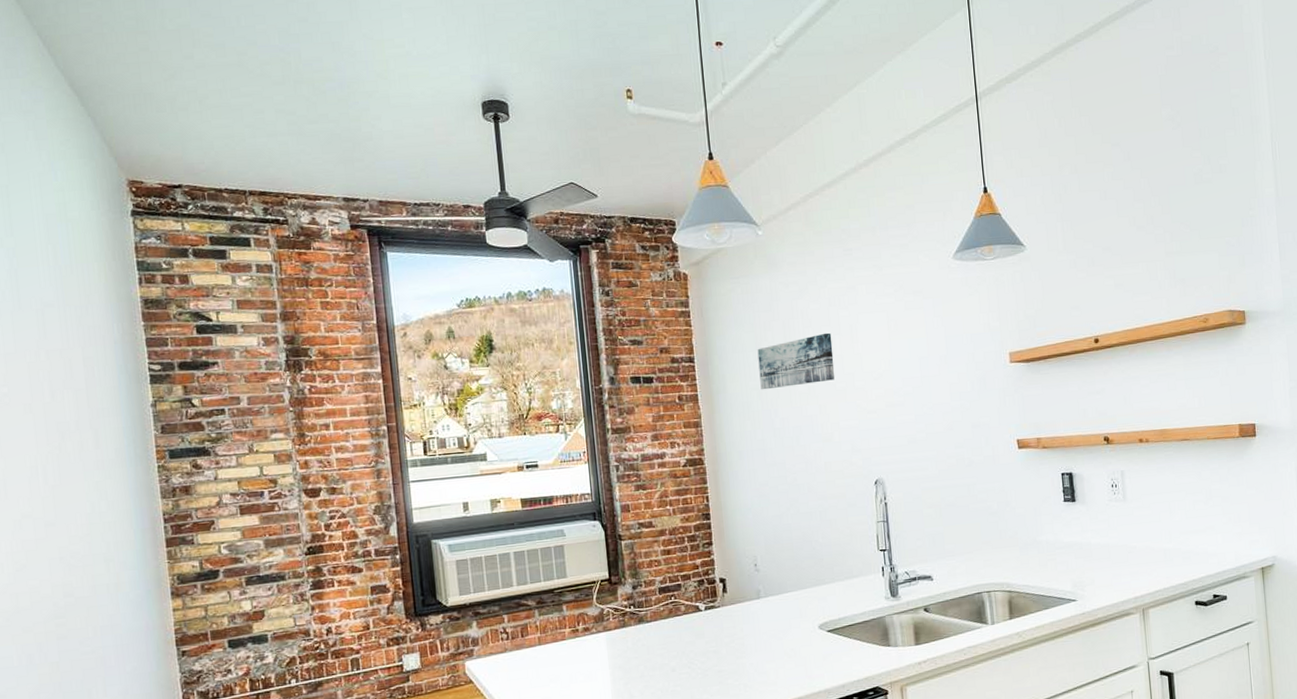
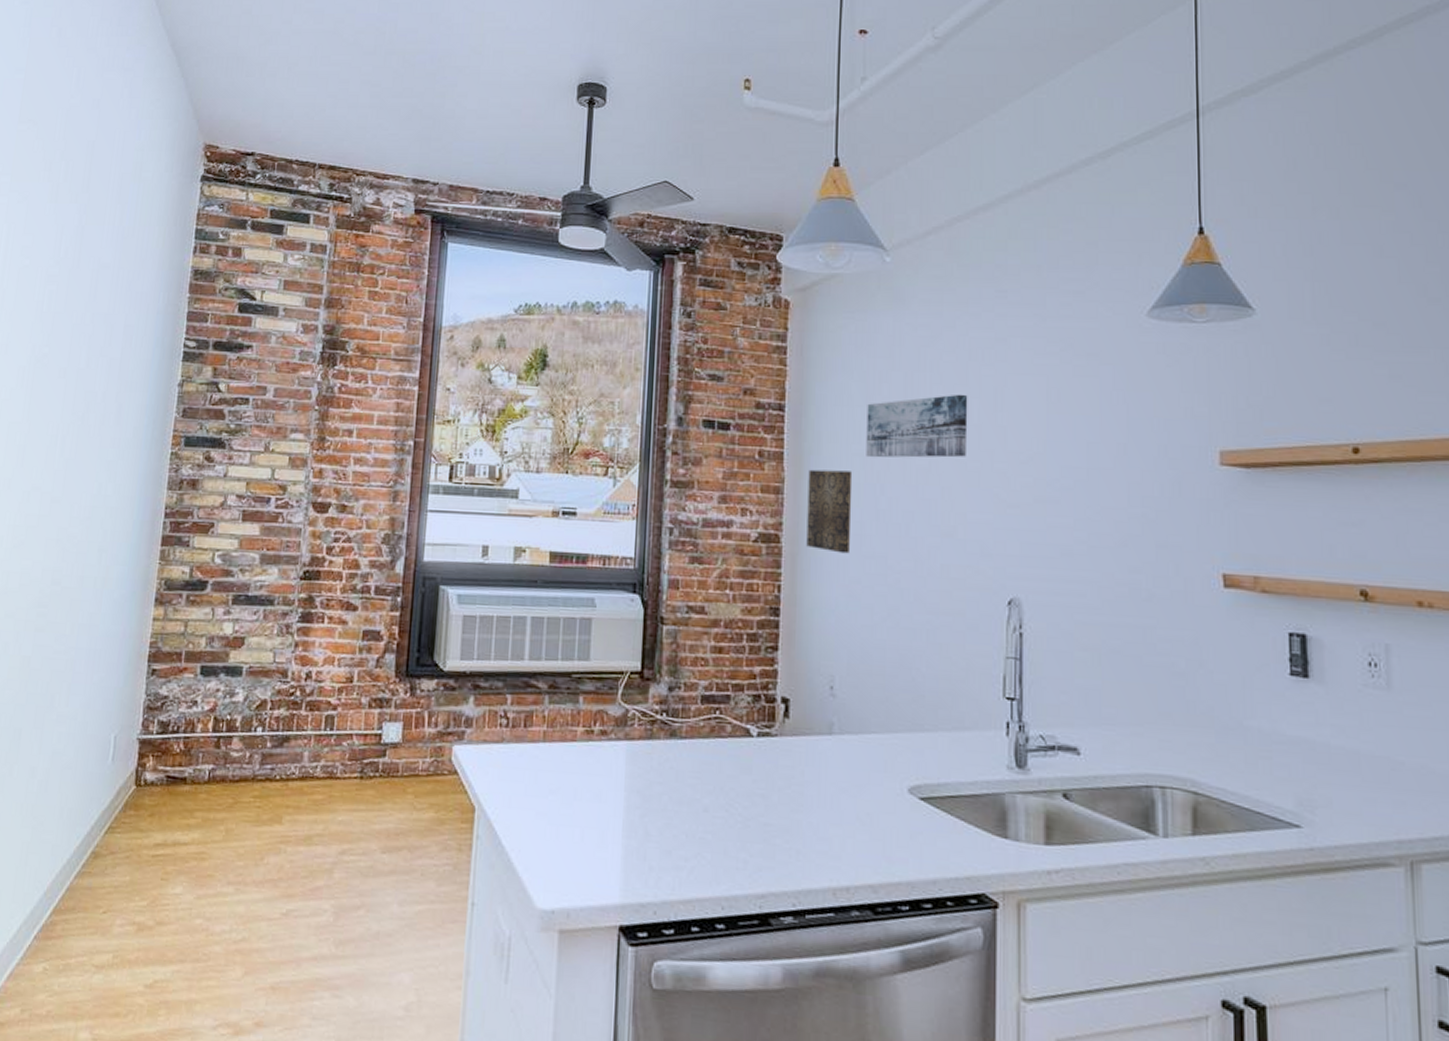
wall art: none [719,402,757,466] -> present [806,469,853,554]

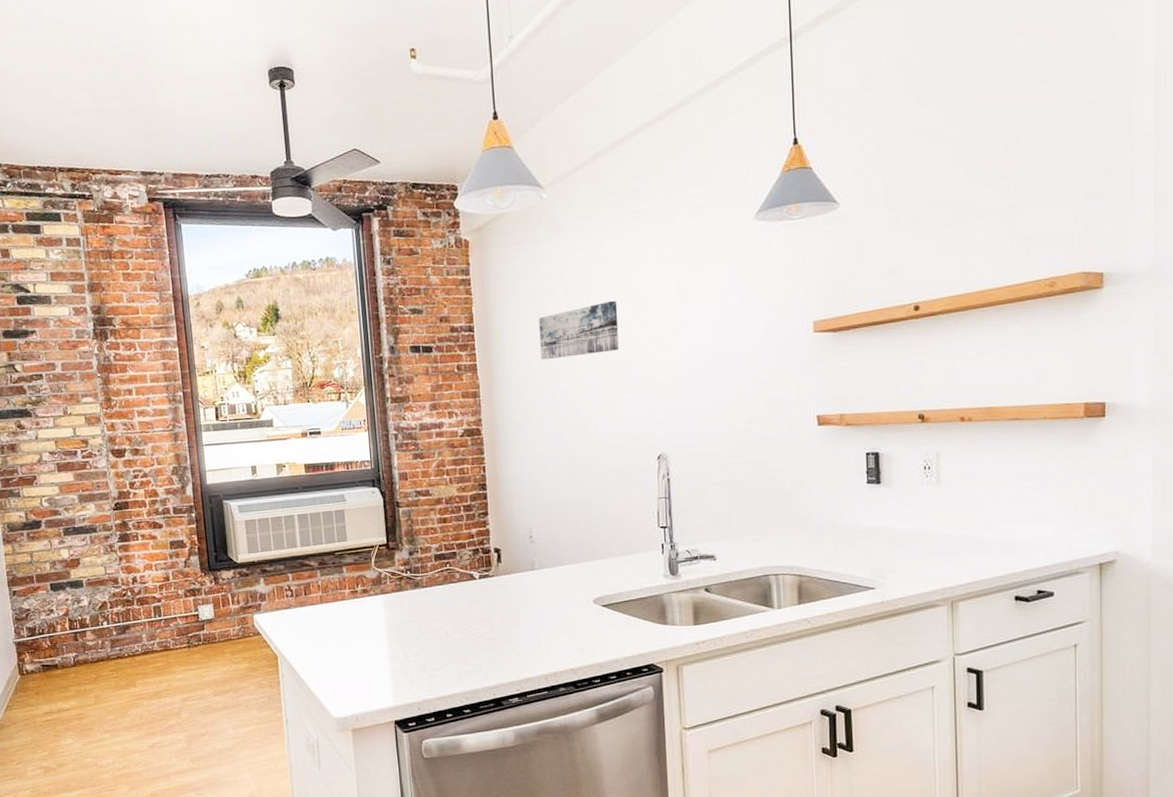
wall art: present [806,469,853,554] -> none [497,373,535,437]

